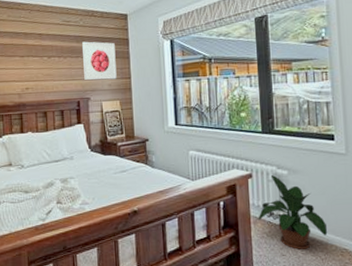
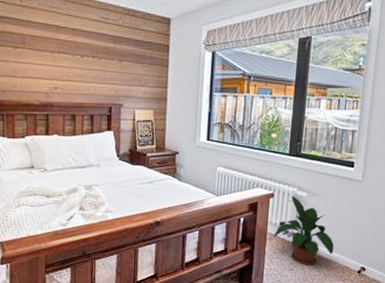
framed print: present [82,41,117,81] -> none [119,43,154,87]

